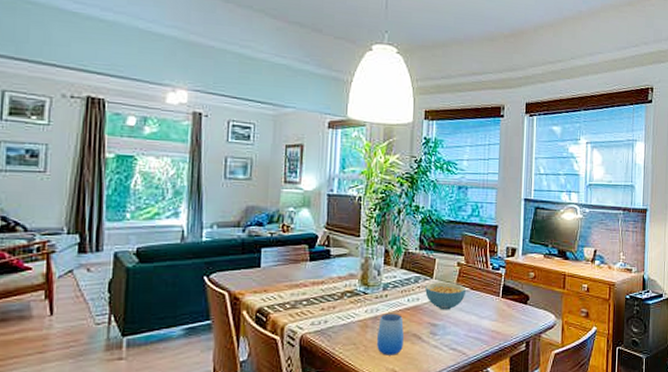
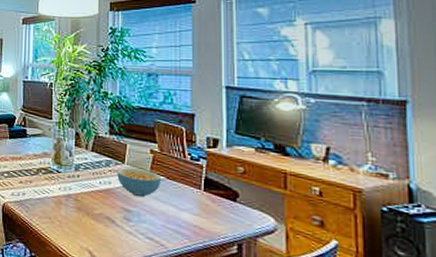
cup: present [376,313,405,355] -> none [70,193,98,235]

